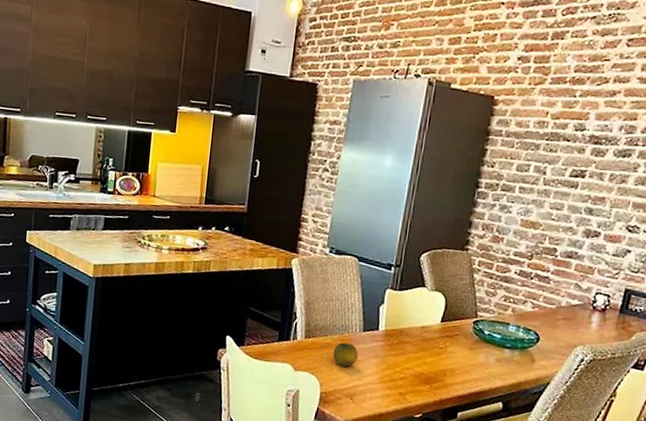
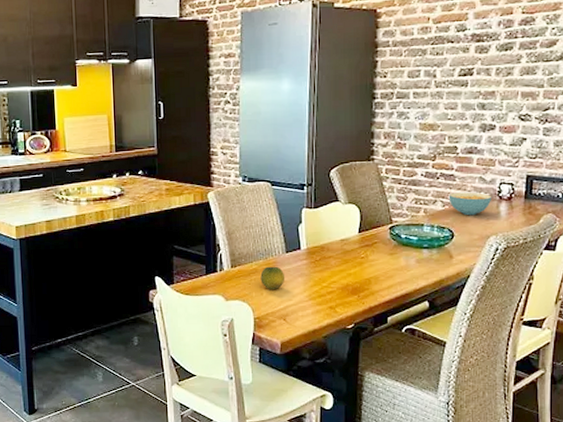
cereal bowl: none [539,295,586,322] -> present [448,192,492,216]

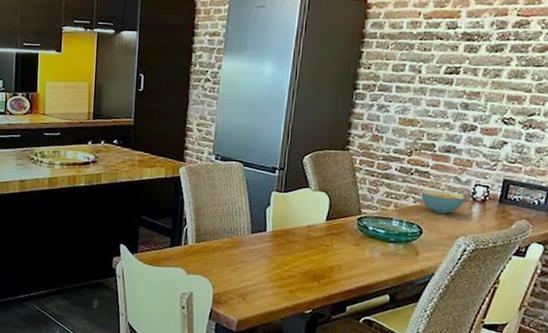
fruit: present [260,266,285,289] -> none [223,245,248,268]

